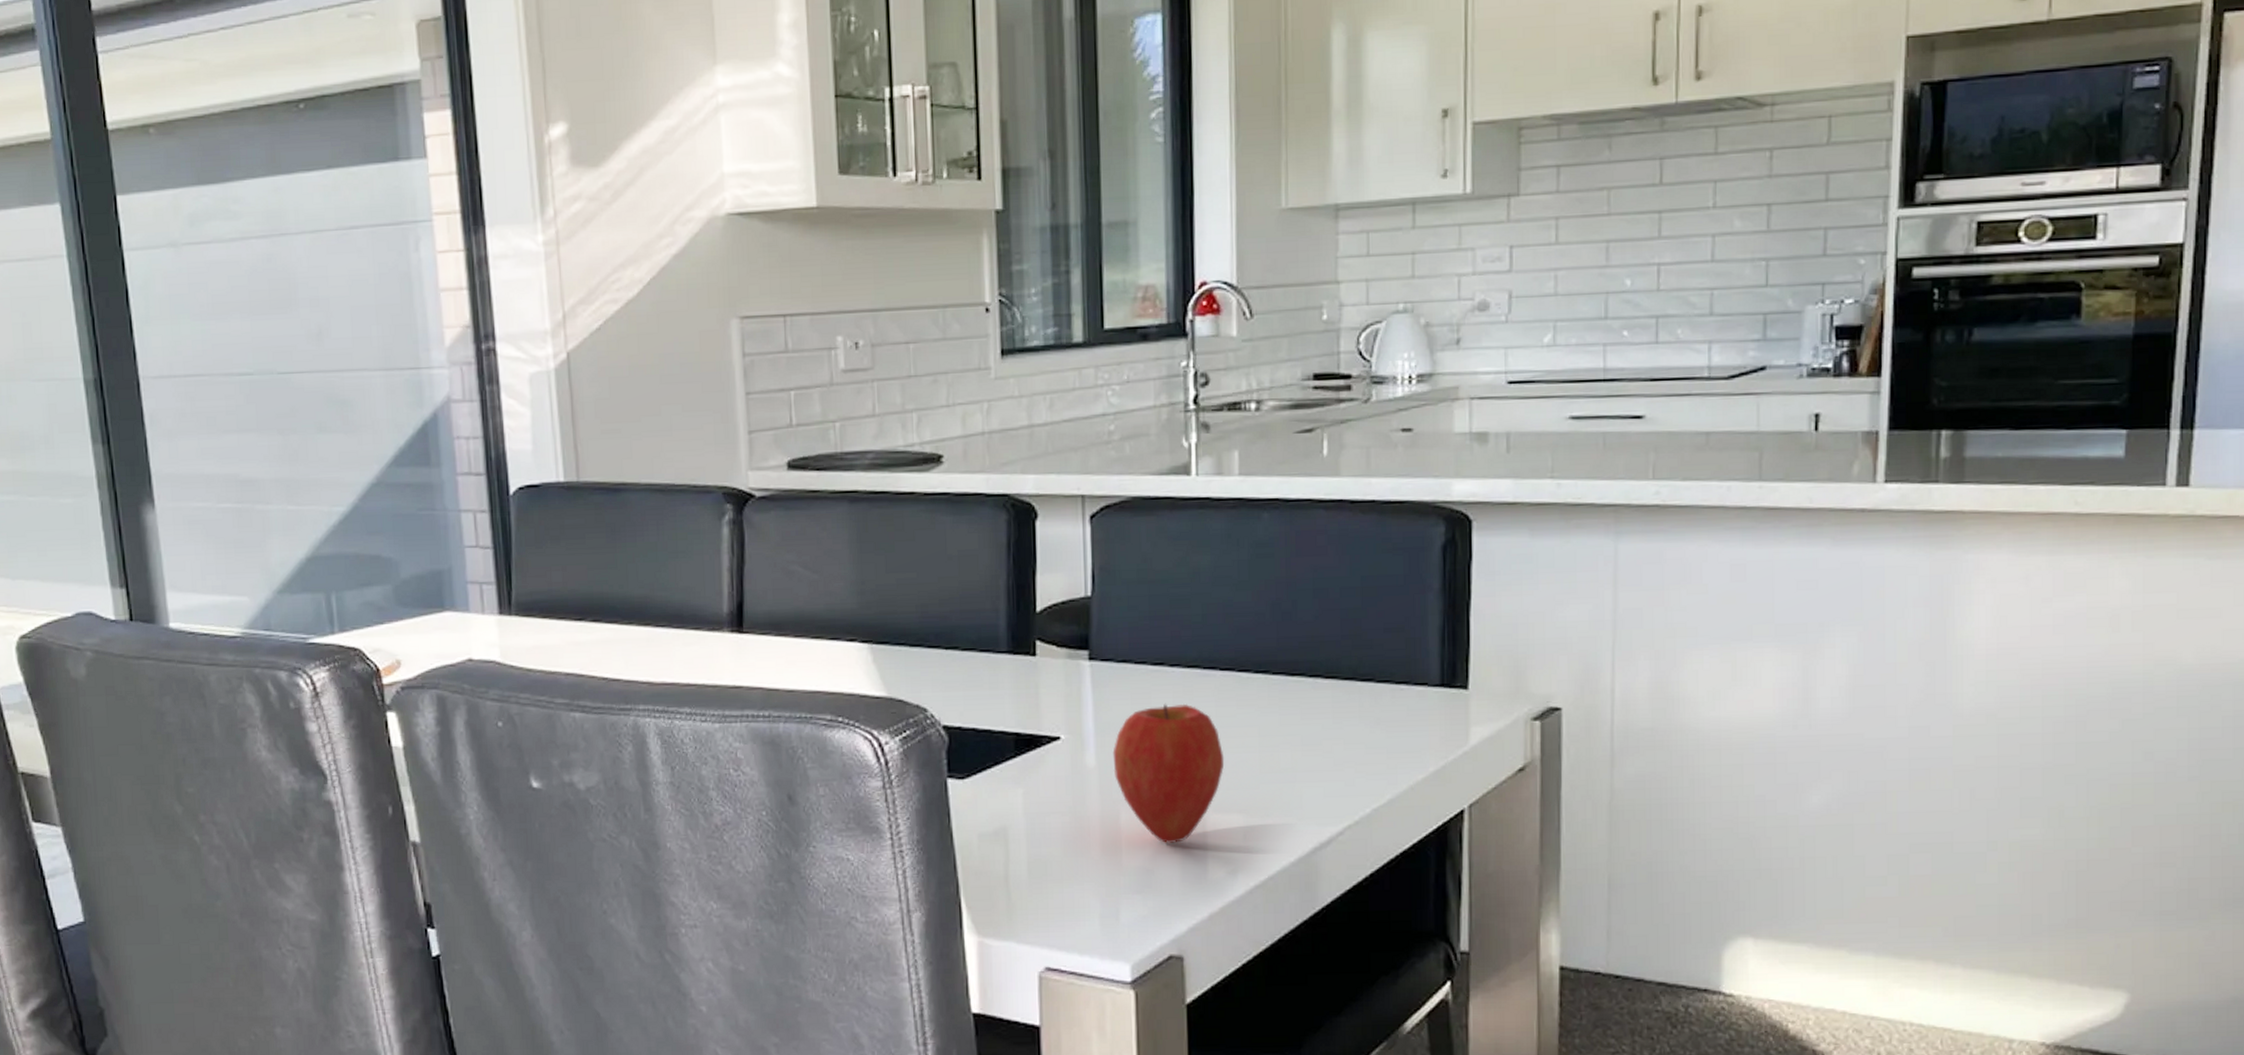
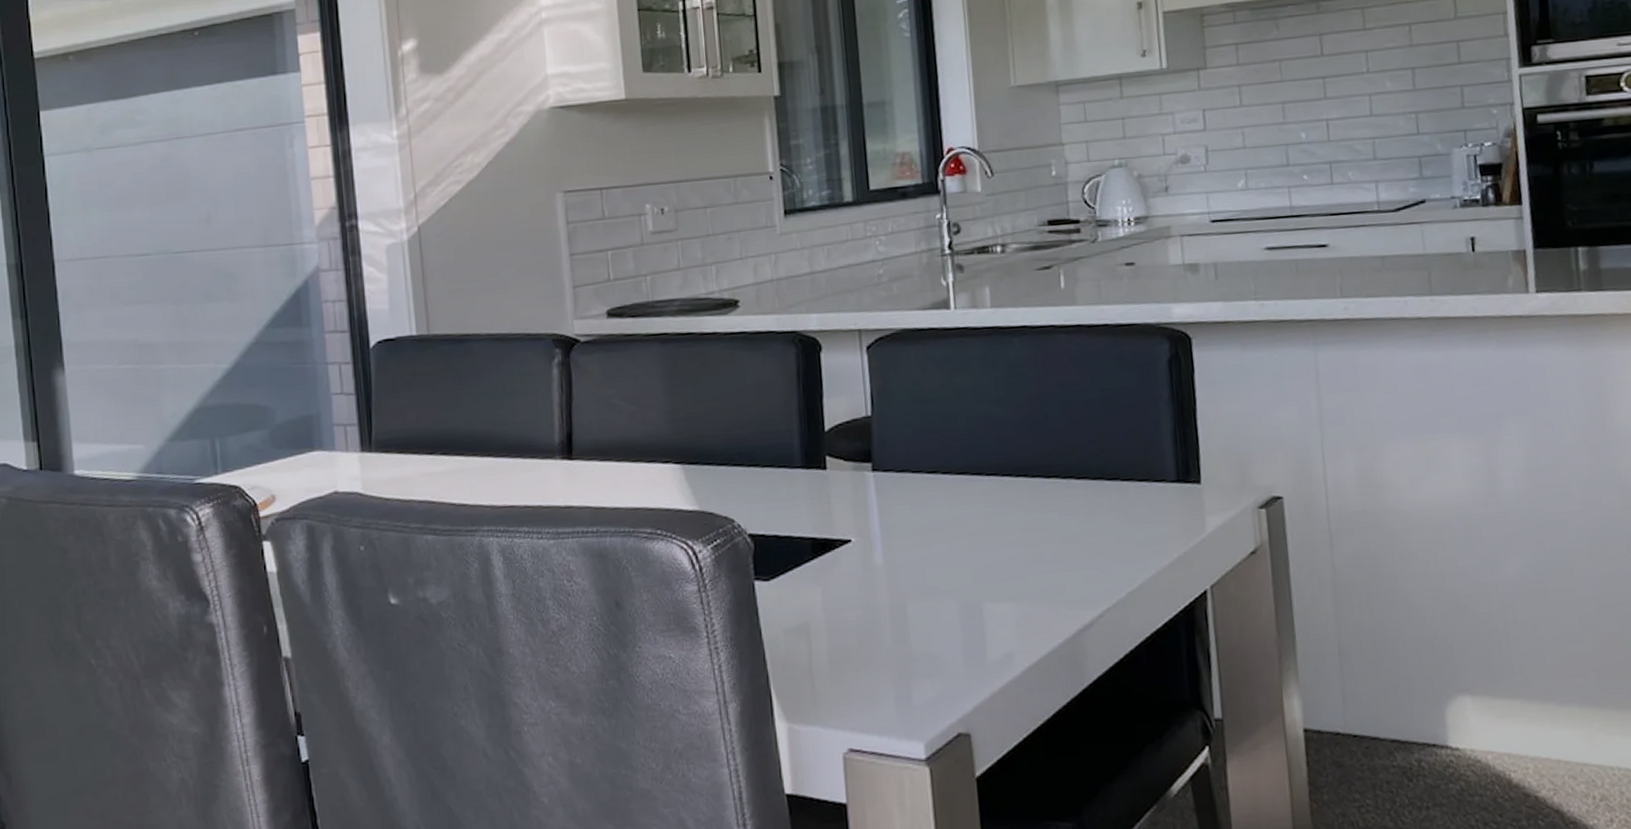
apple: present [1112,703,1225,843] -> none [897,506,996,631]

